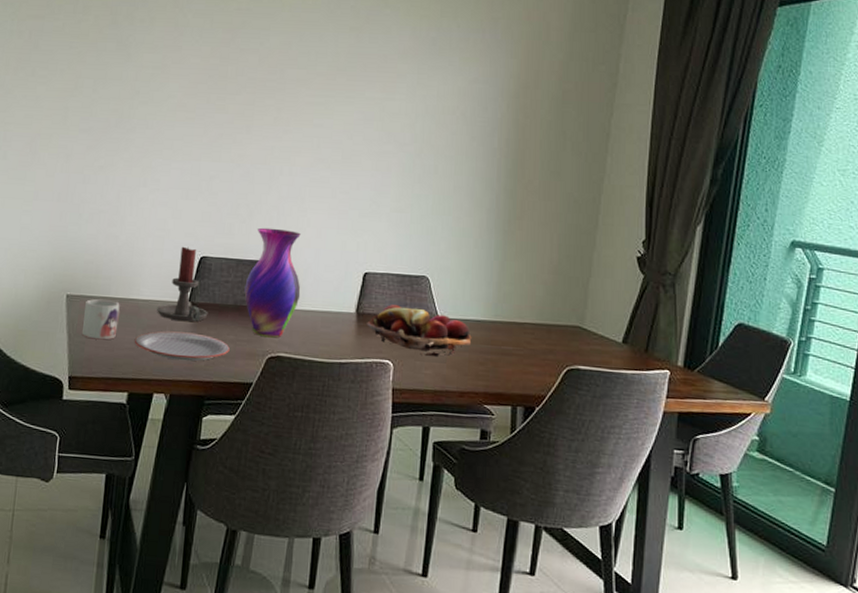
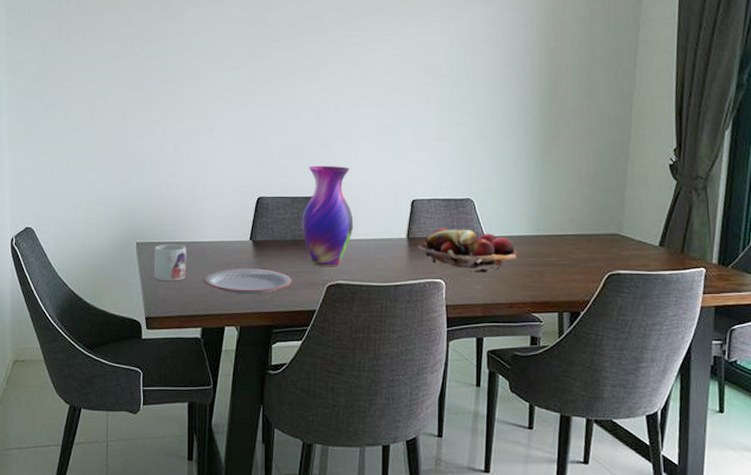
candle holder: present [157,246,208,322] -> none [221,189,269,259]

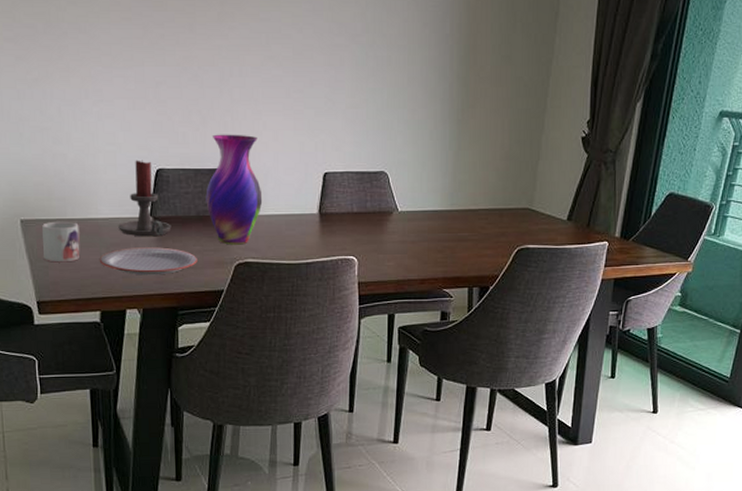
candle holder: none [221,189,269,259] -> present [118,160,172,237]
fruit basket: present [418,228,517,272] -> none [330,202,430,248]

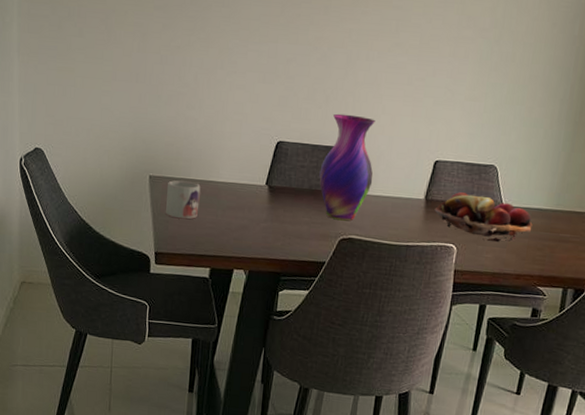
plate: present [99,247,197,276] -> none [214,212,305,241]
candle holder: present [118,160,172,237] -> none [236,130,285,205]
fruit basket: none [330,202,430,248] -> present [434,192,533,242]

